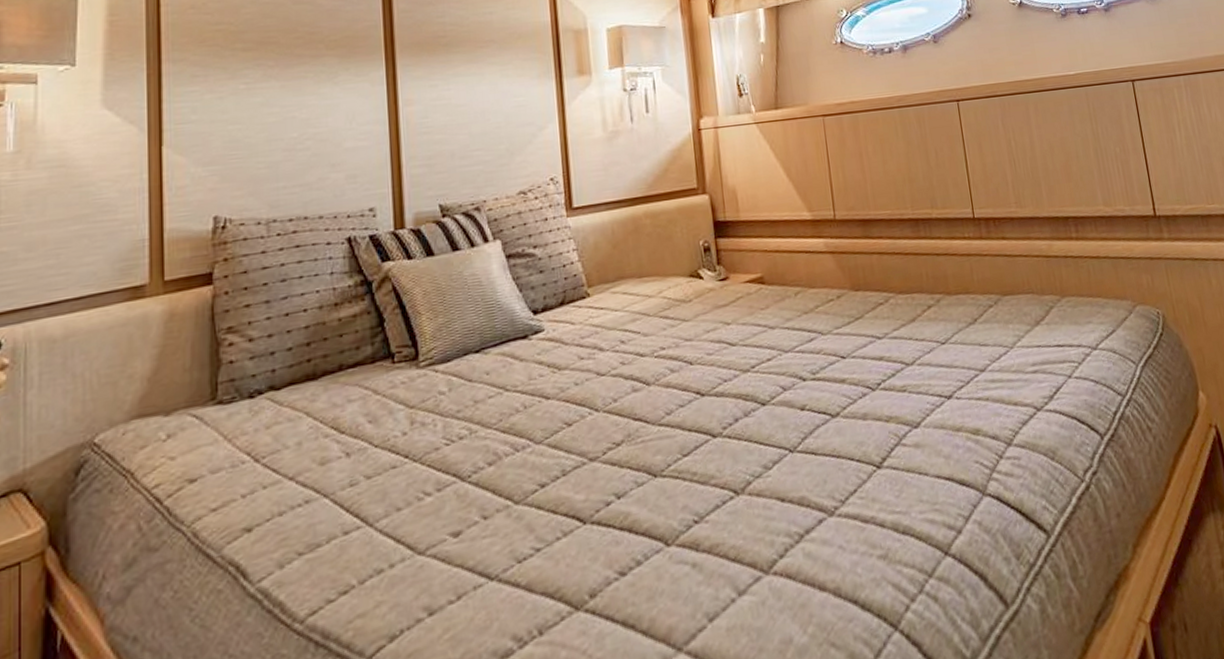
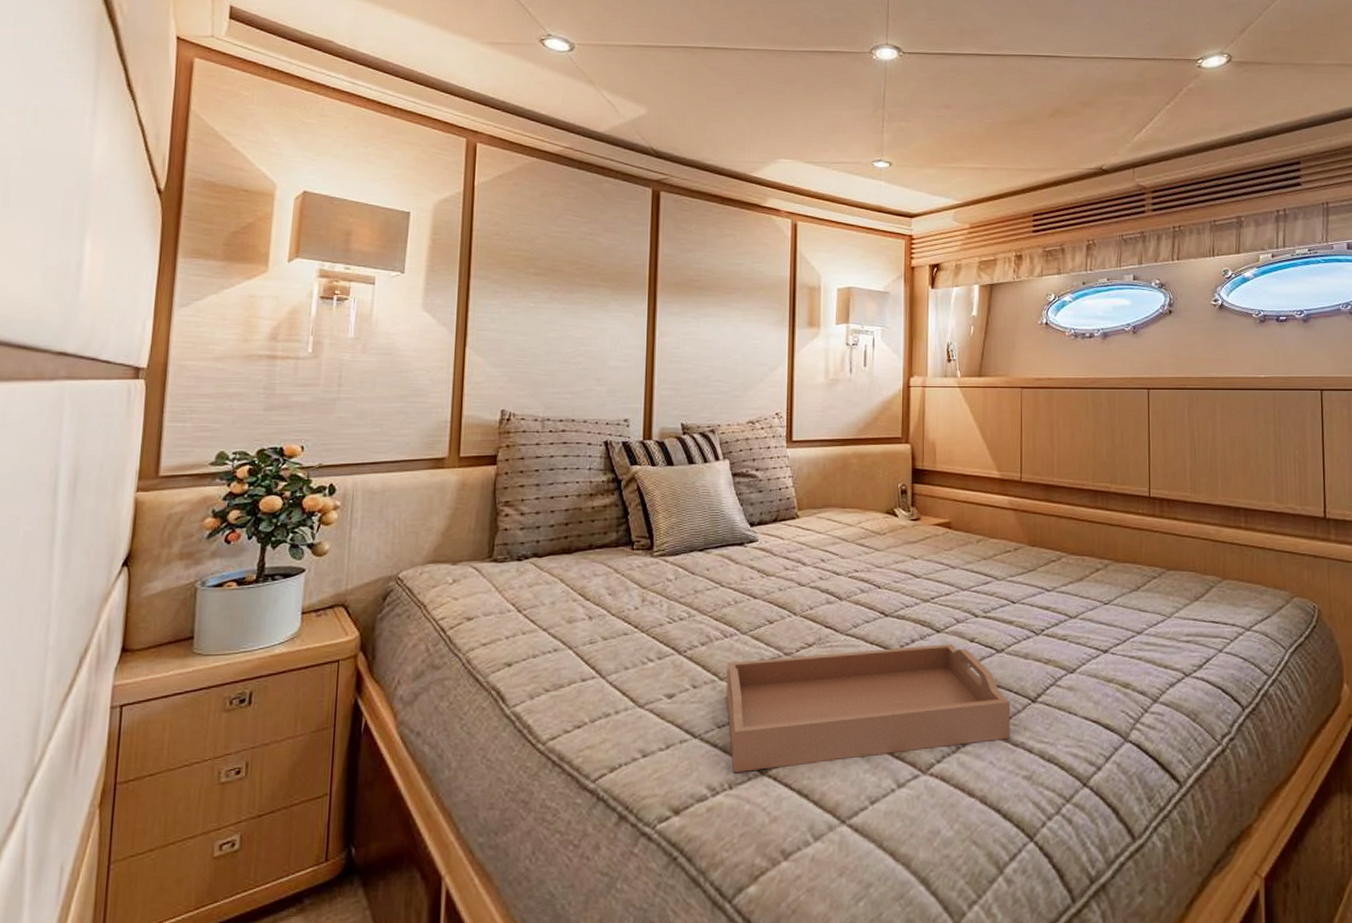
serving tray: none [521,416,858,616] -> present [726,644,1011,774]

